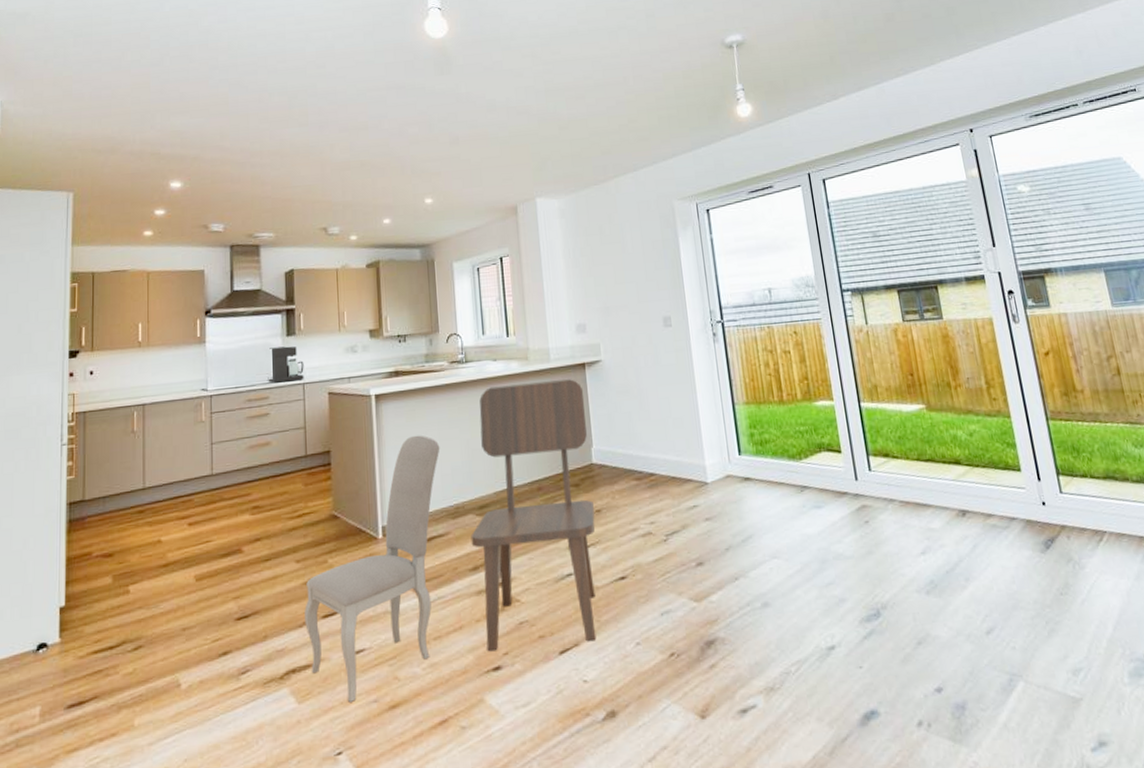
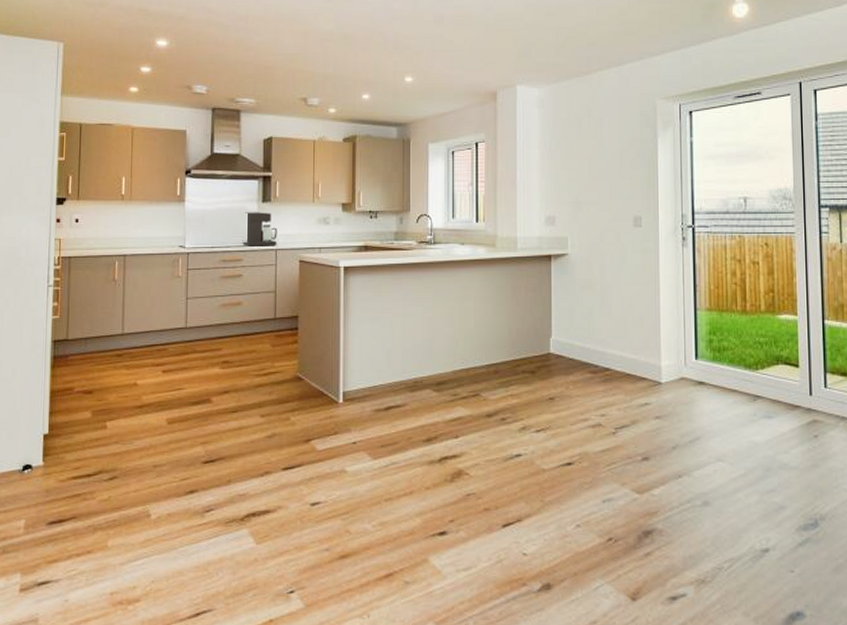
dining chair: present [305,435,440,702] -> none [266,309,403,548]
dining chair: present [471,379,597,652] -> none [426,269,548,519]

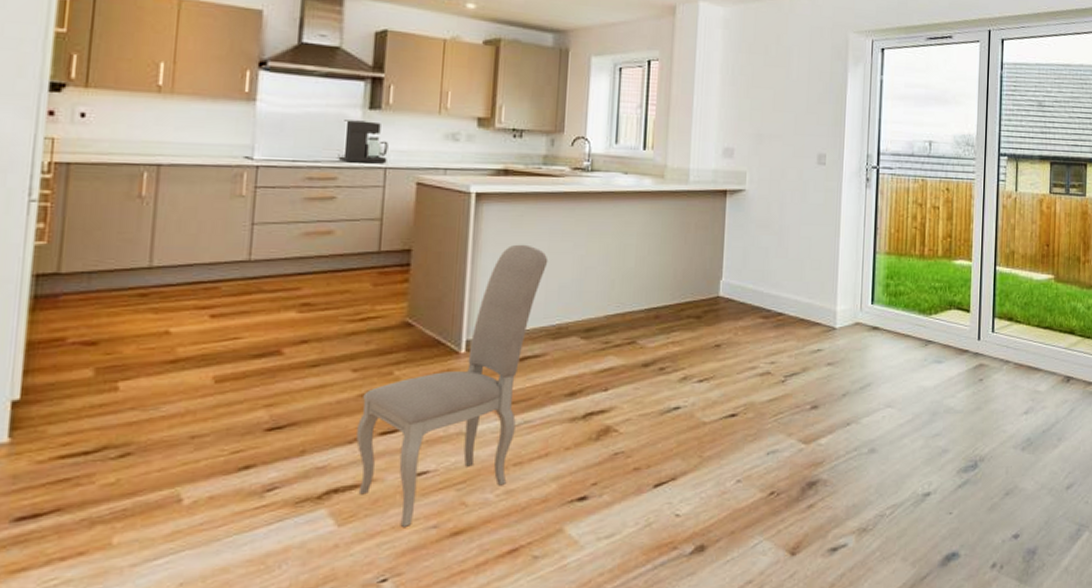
dining chair: none [266,309,403,548] -> present [356,244,548,527]

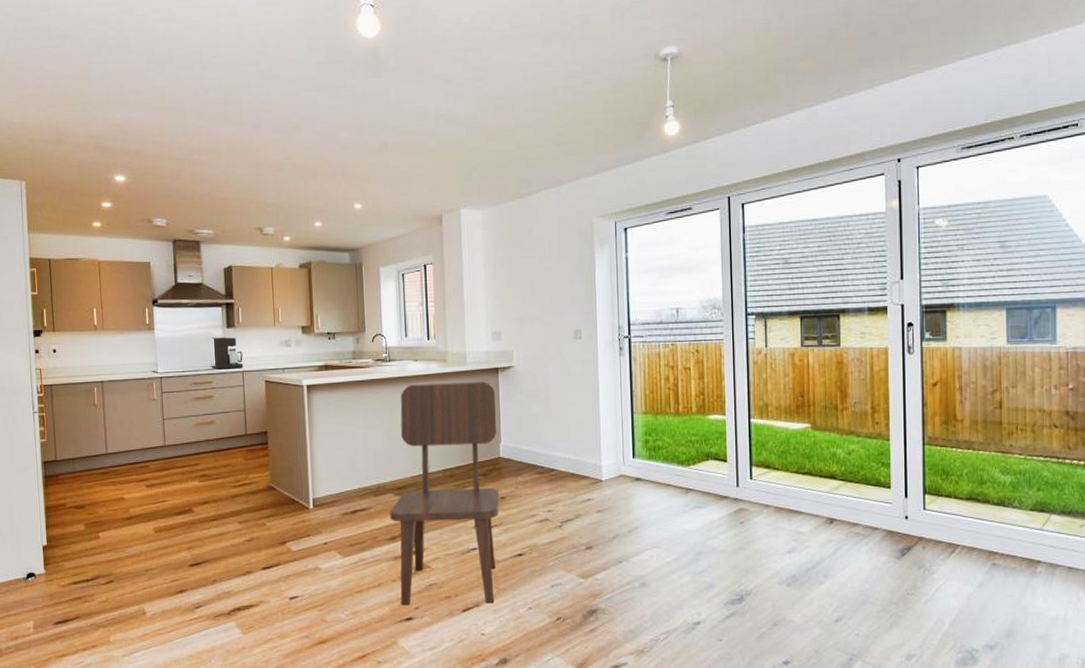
dining chair: present [356,244,548,527] -> none [247,423,365,636]
dining chair: none [571,202,721,481] -> present [389,382,499,606]

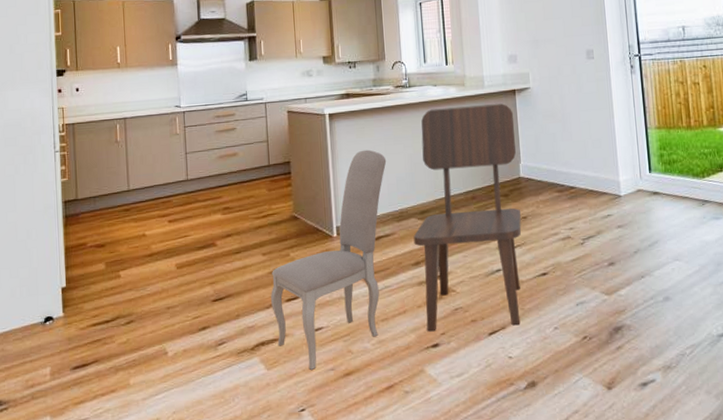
coffee maker: present [211,337,243,370] -> none [233,69,266,102]
dining chair: none [247,423,365,636] -> present [271,149,387,370]

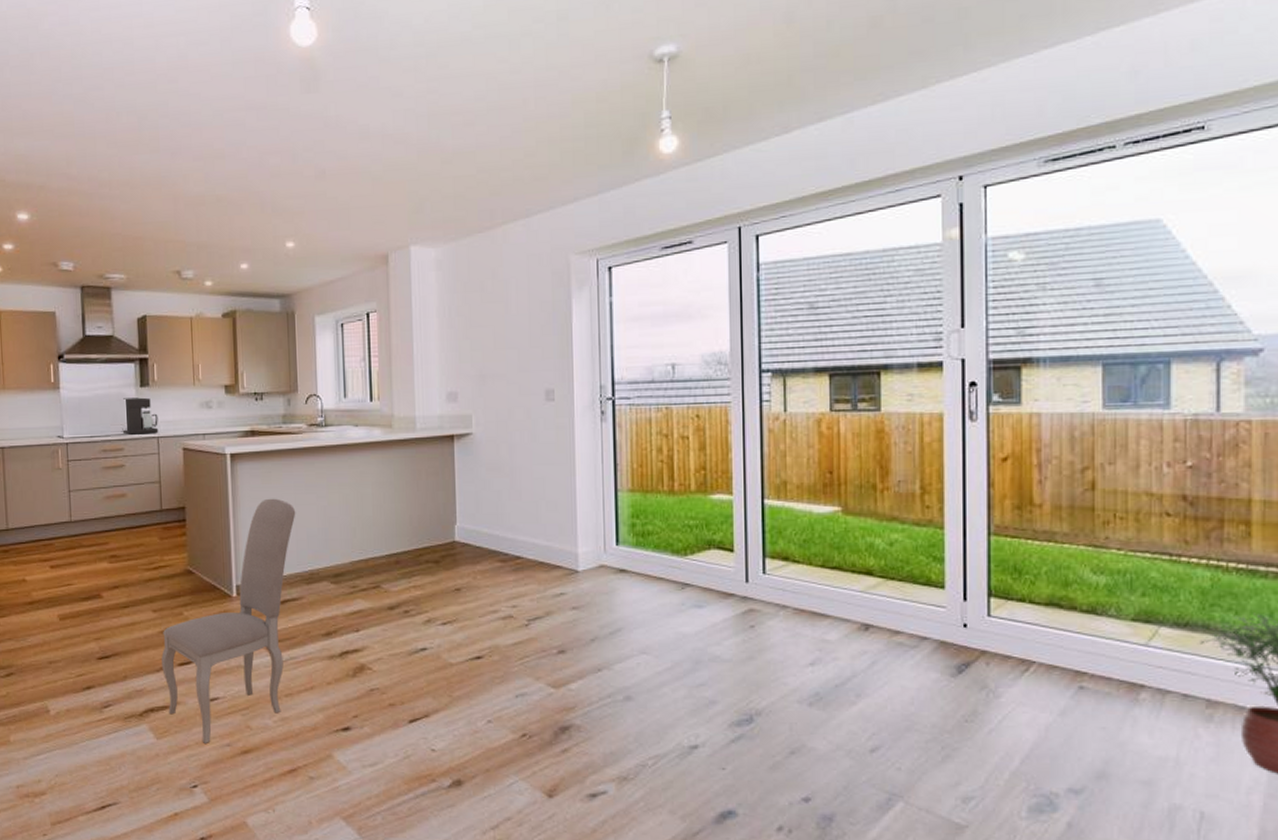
coffee maker: none [233,69,266,102] -> present [122,397,159,435]
dining chair: present [413,103,522,332] -> none [324,451,454,715]

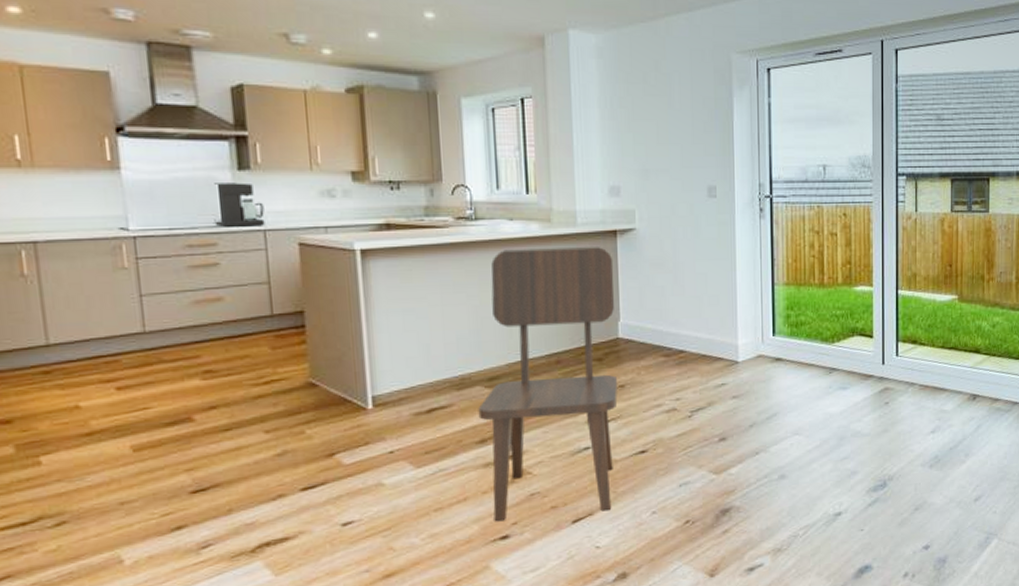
dining chair: present [161,498,296,743] -> none [278,298,443,573]
dining chair: none [324,451,454,715] -> present [478,247,618,522]

